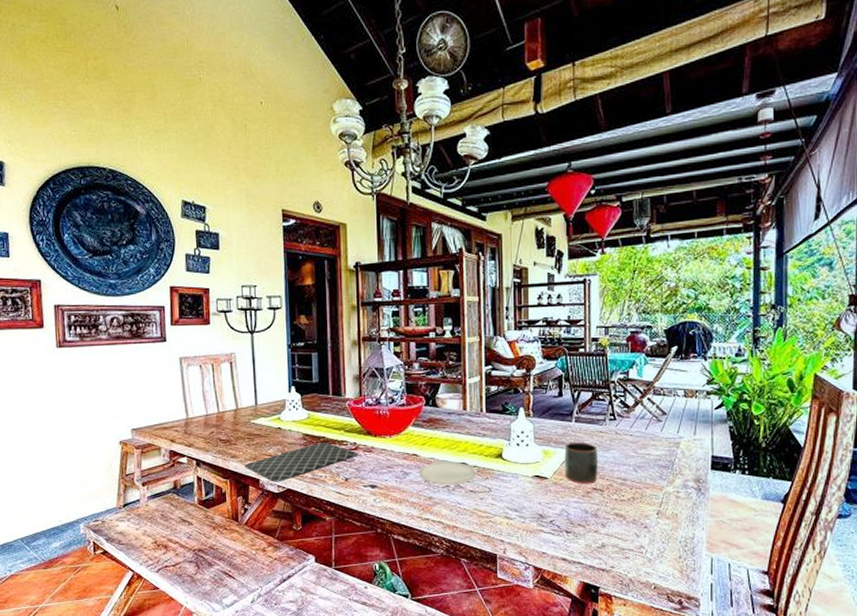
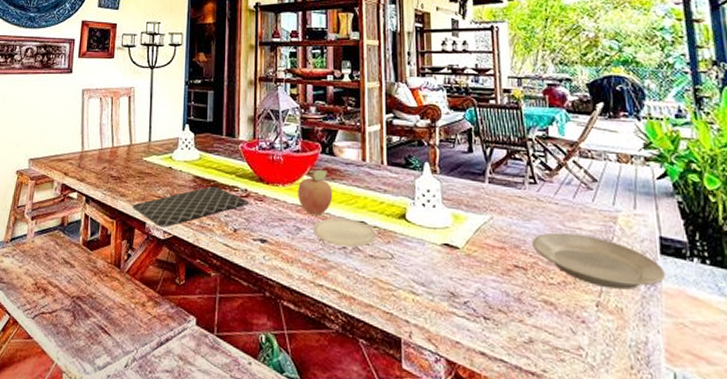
fruit: none [404,420,437,461] -> present [298,169,333,215]
mug: present [564,442,599,484] -> none [477,206,520,259]
plate: none [608,459,713,500] -> present [531,232,665,290]

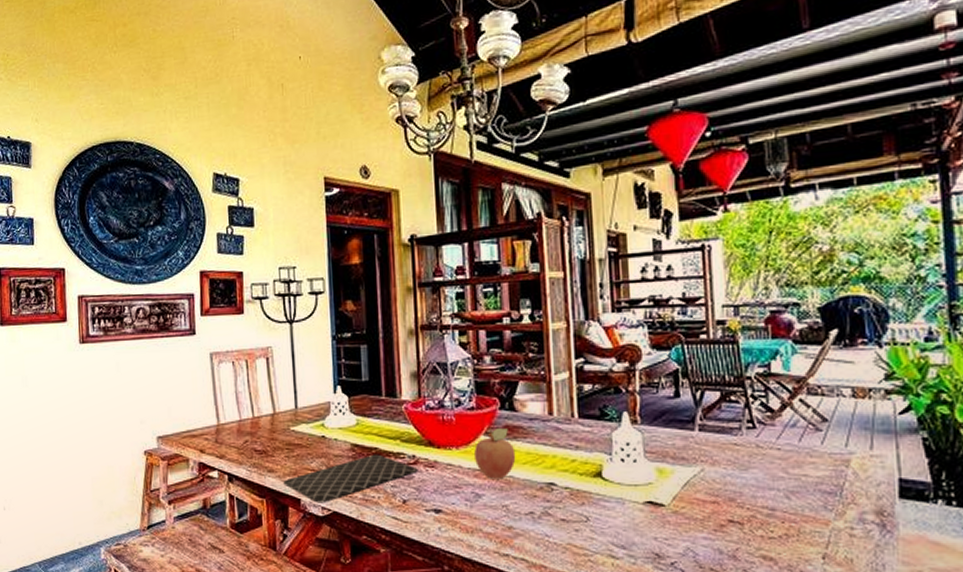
plate: present [313,218,377,247] -> none [495,481,569,512]
plate: present [531,232,665,290] -> none [748,481,904,539]

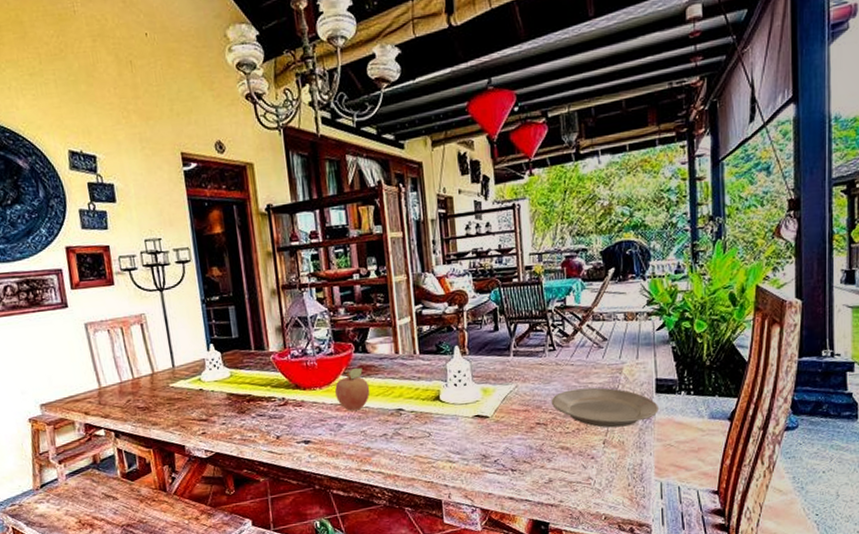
placemat: present [283,454,418,503] -> none [167,400,288,448]
plate: none [748,481,904,539] -> present [551,387,658,428]

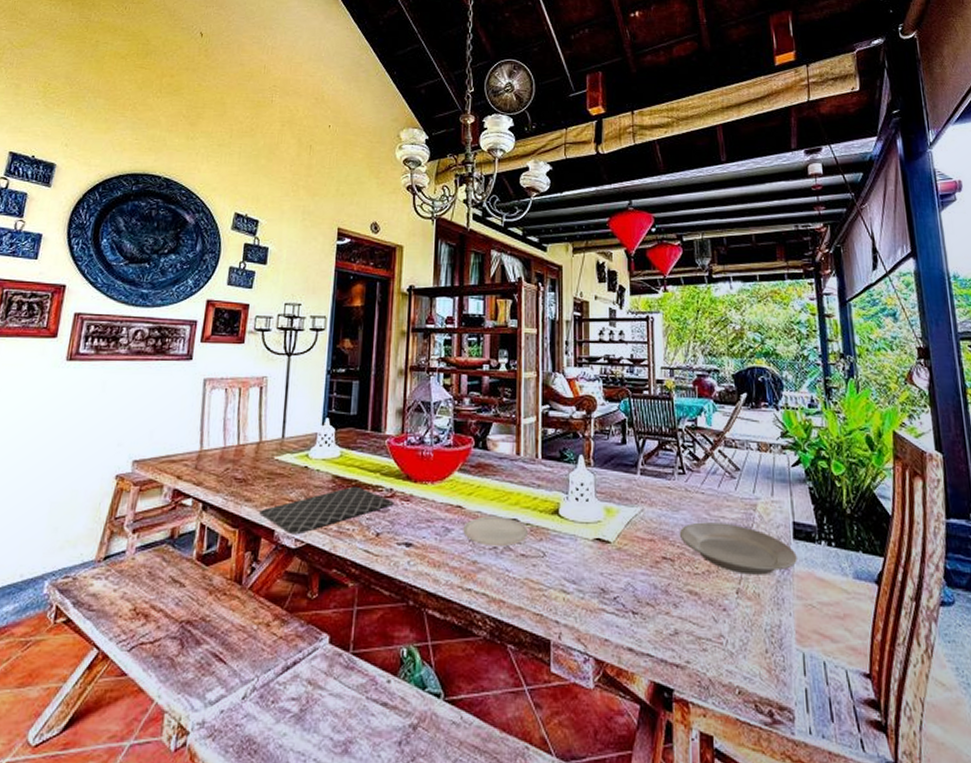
placemat: none [167,400,288,448] -> present [259,486,394,535]
fruit: present [335,367,370,411] -> none [448,464,485,514]
plate: none [354,408,414,434] -> present [463,516,529,547]

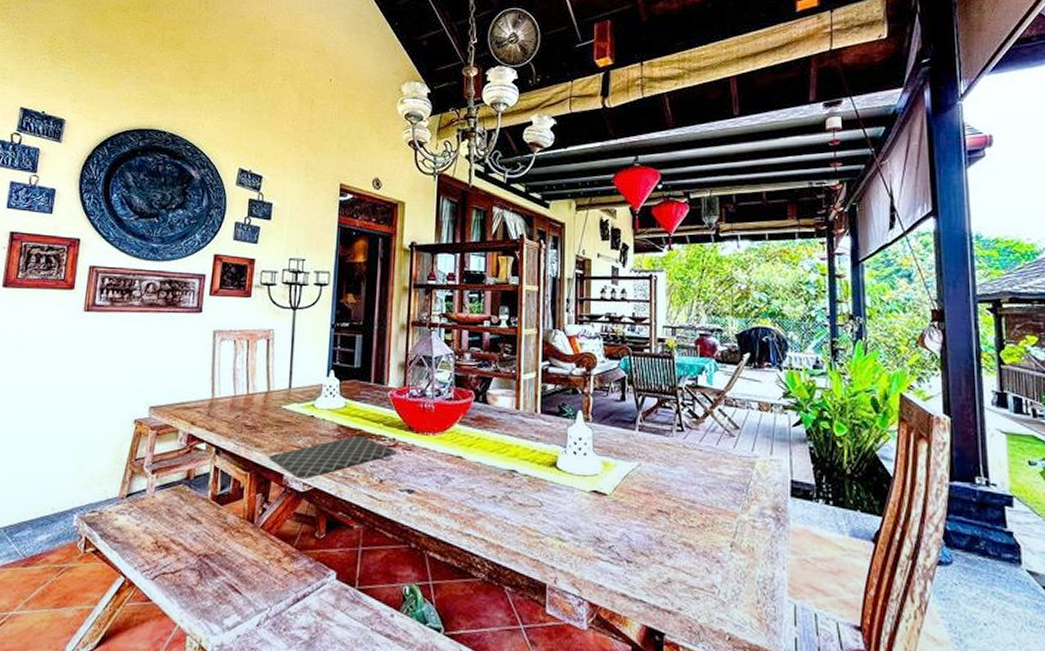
plate: present [463,516,529,547] -> none [463,467,527,496]
plate: present [679,522,797,575] -> none [675,478,793,530]

